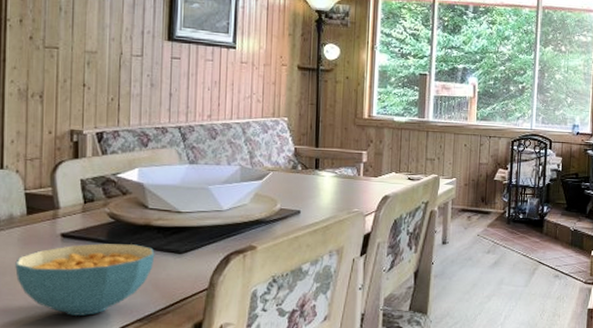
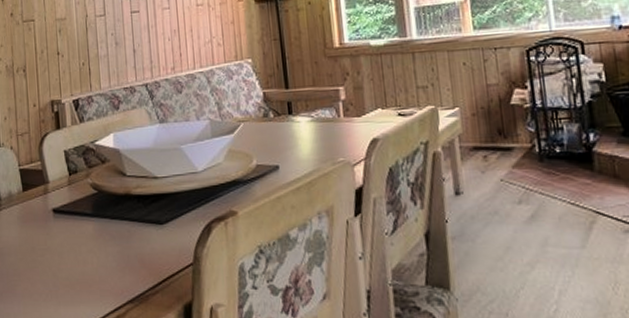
cereal bowl: present [15,243,155,316] -> none [17,216,138,297]

